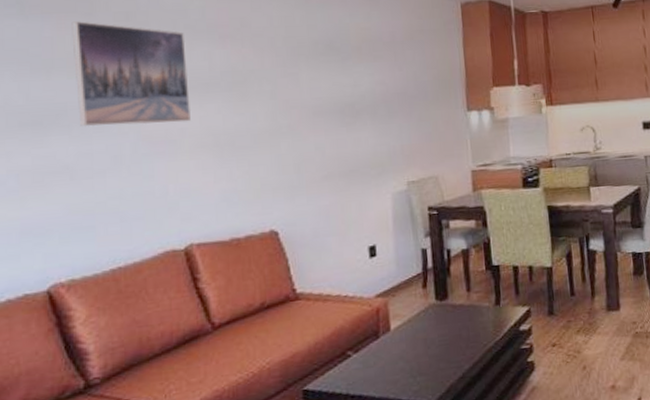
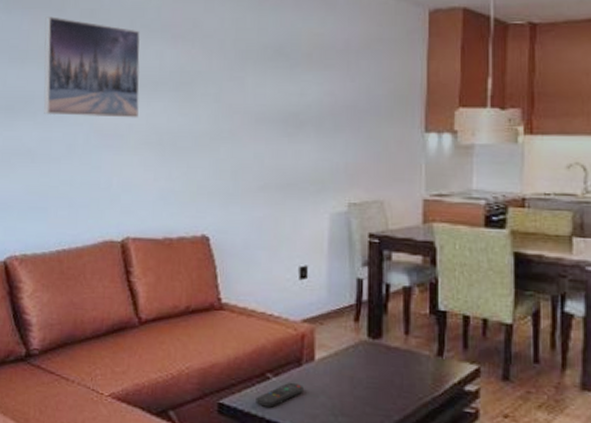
remote control: none [339,354,383,384] -> present [256,382,304,408]

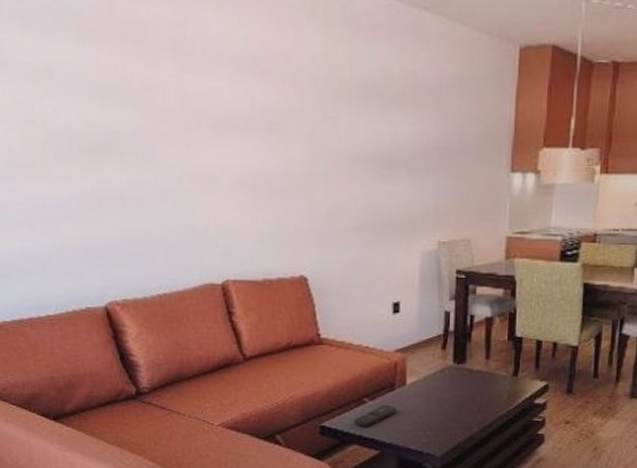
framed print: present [44,16,141,118] -> none [123,48,231,160]

